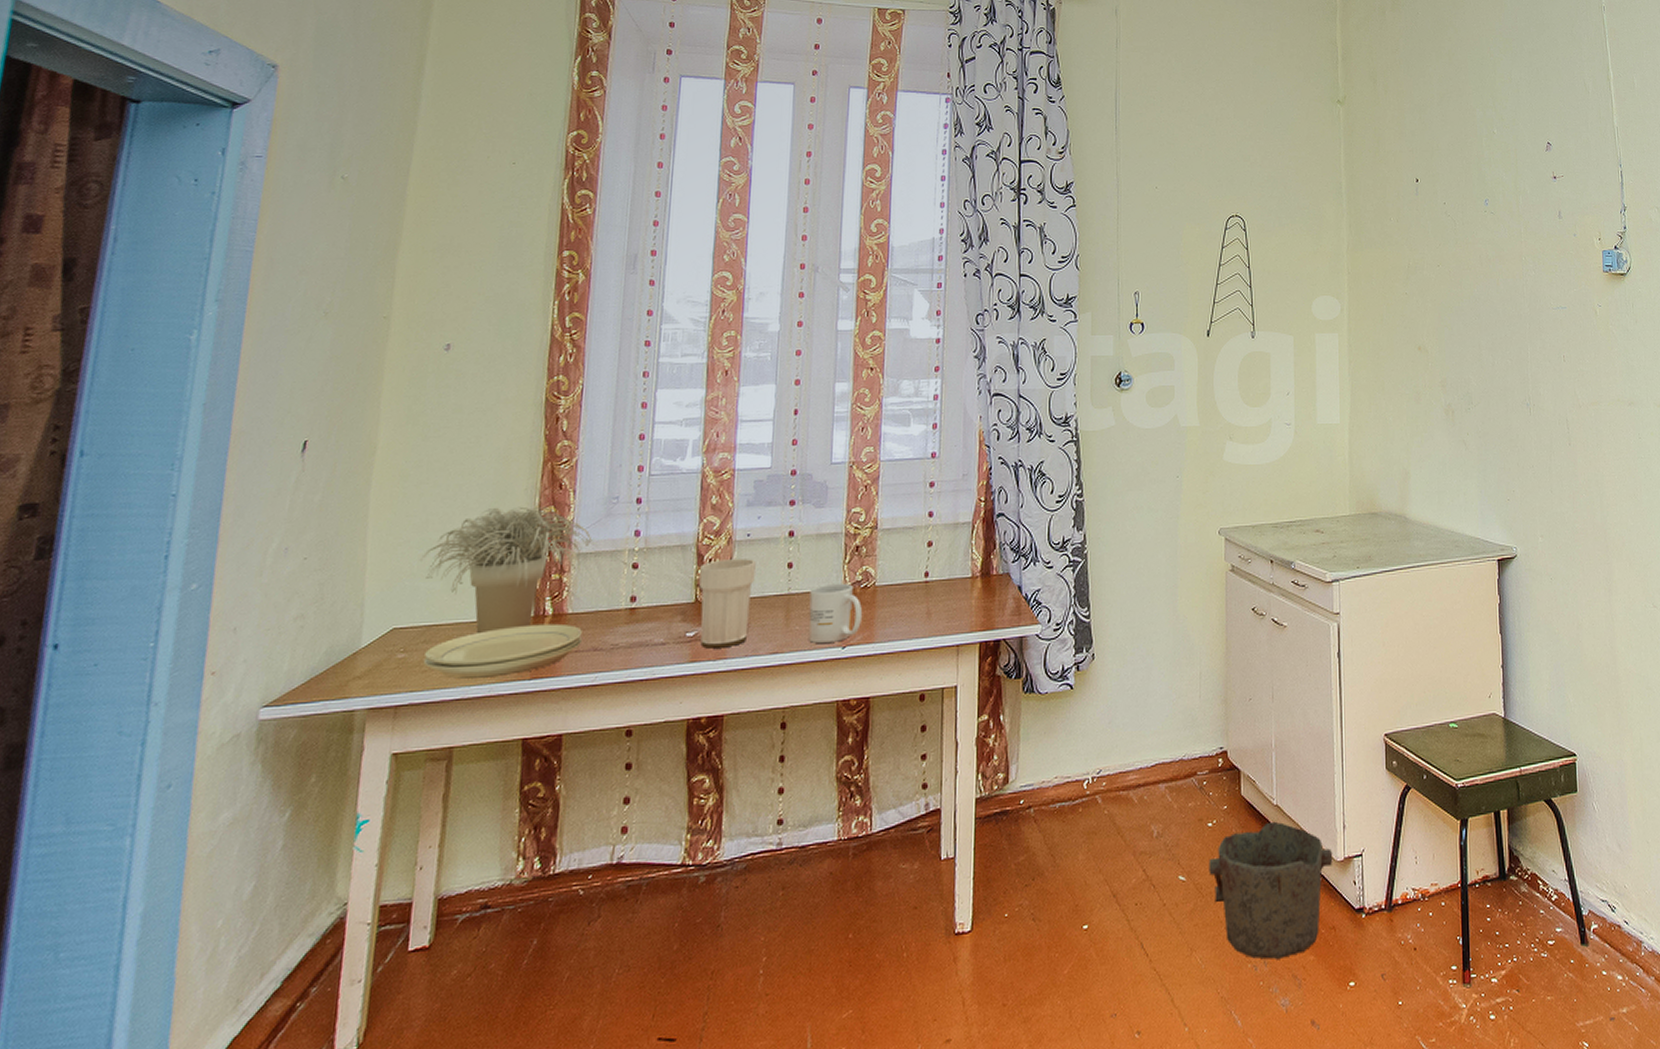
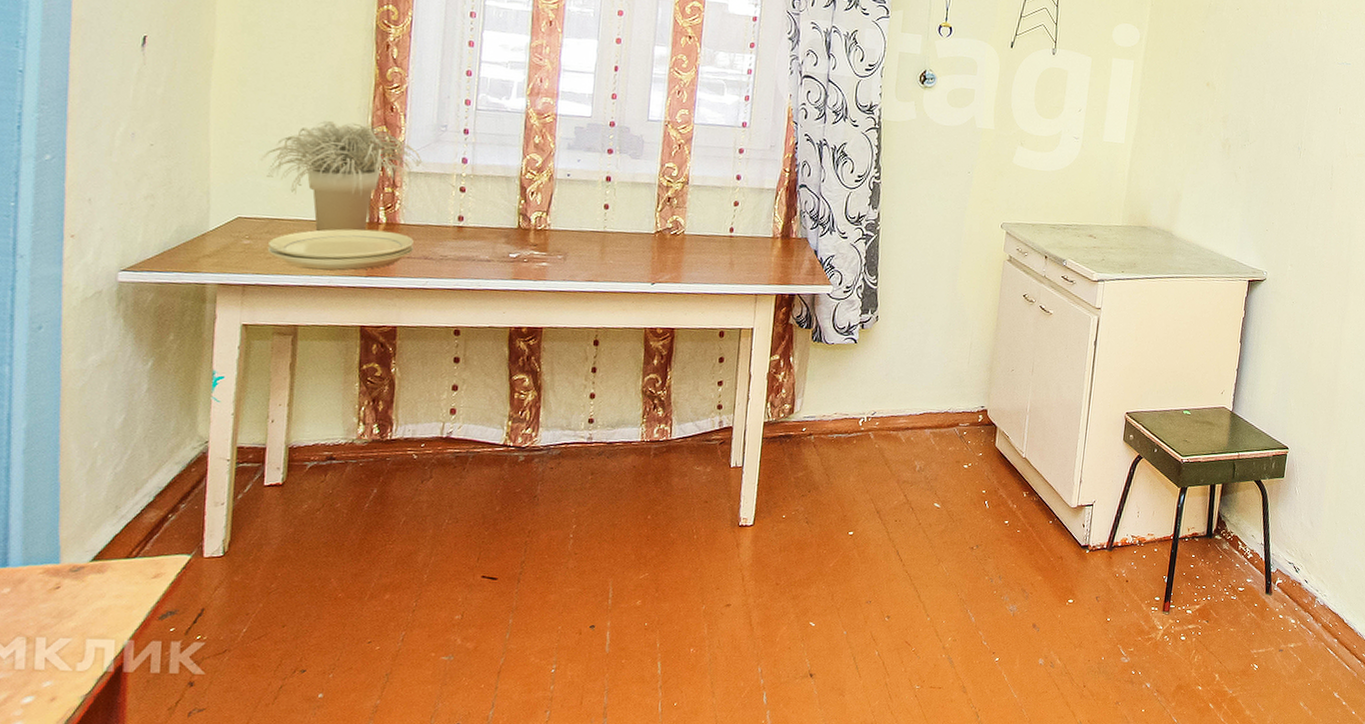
cup: present [699,559,756,649] -> none [522,193,575,271]
mug: present [808,583,863,644] -> none [620,227,672,279]
bucket: present [1209,821,1332,959] -> none [960,470,1068,576]

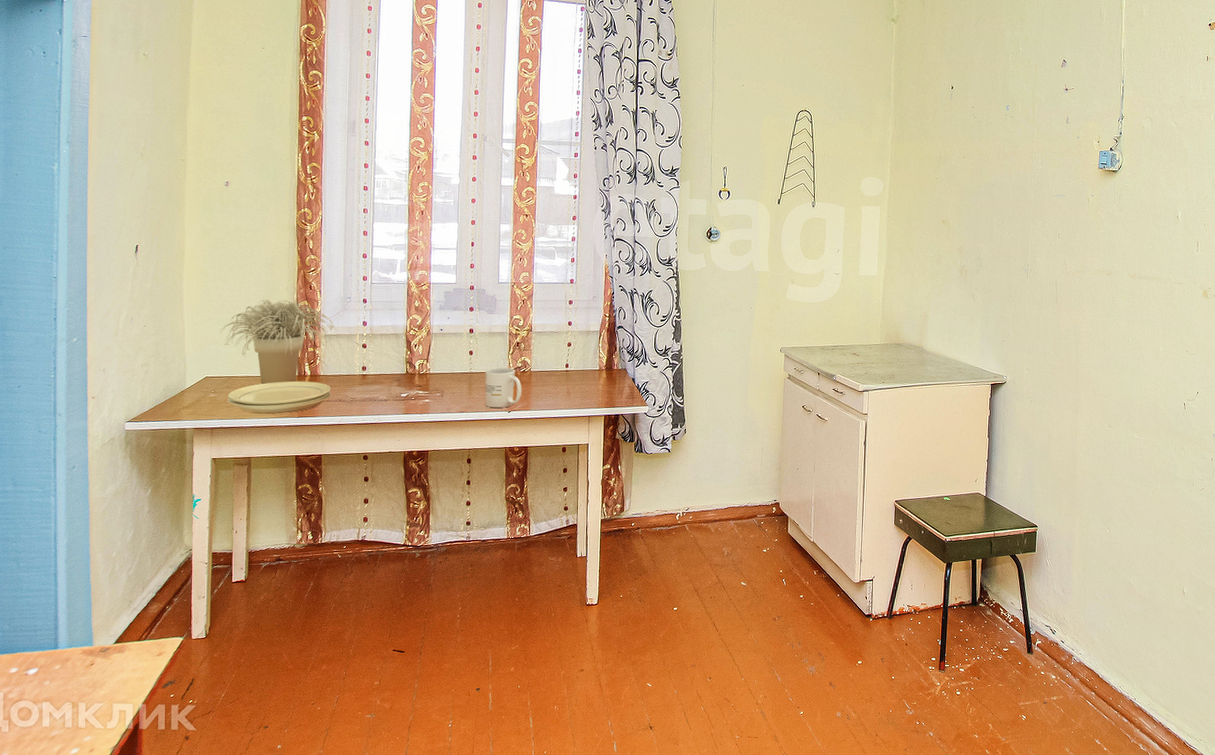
mug: none [620,227,672,279] -> present [484,367,522,408]

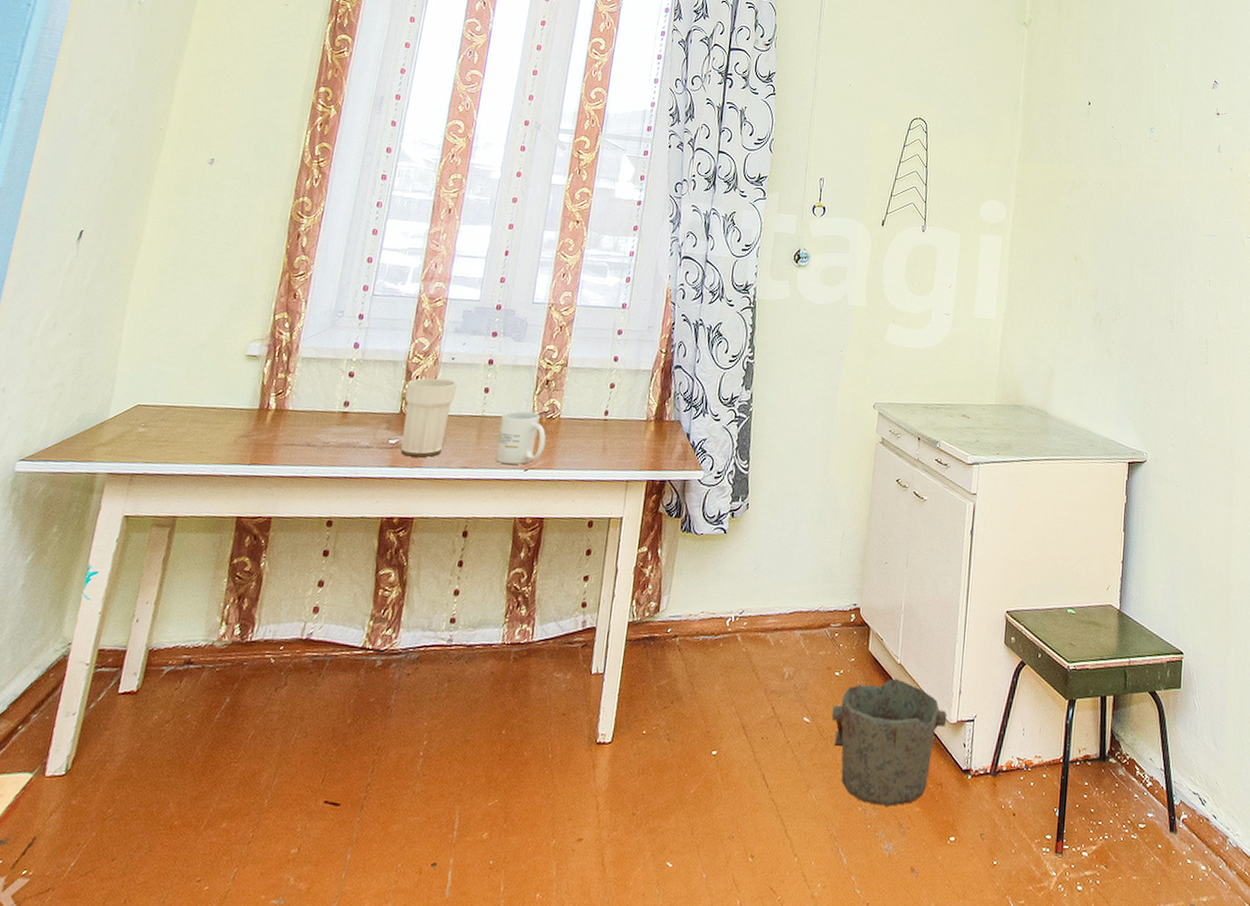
potted plant: present [220,299,334,385] -> none [168,308,317,419]
plate: present [227,381,332,415] -> none [159,415,299,459]
cup: none [408,346,447,406] -> present [400,378,457,458]
bucket: none [762,552,851,642] -> present [831,678,946,806]

